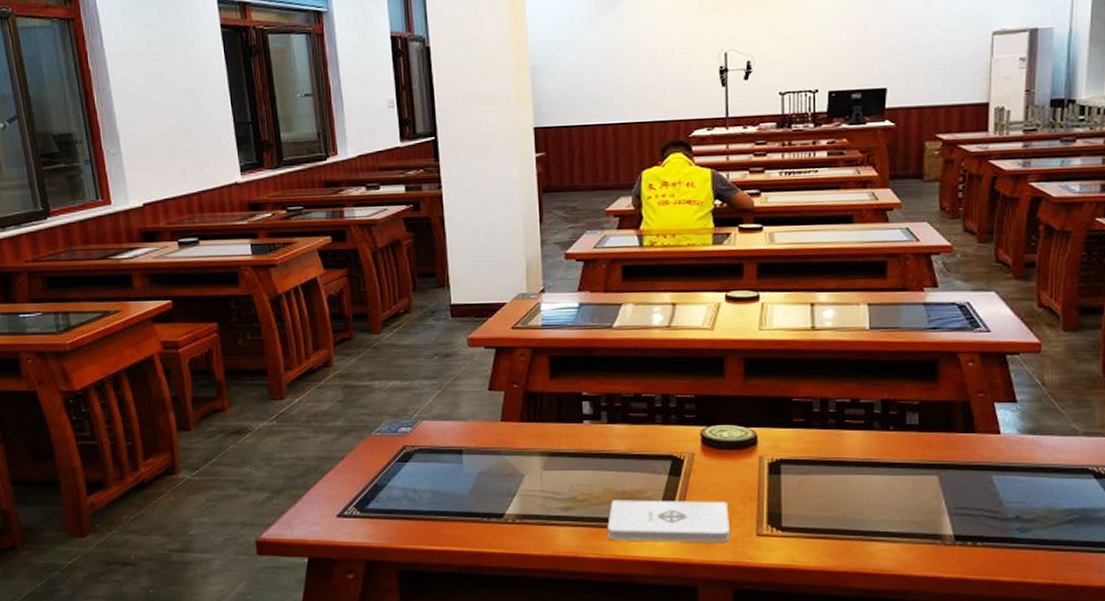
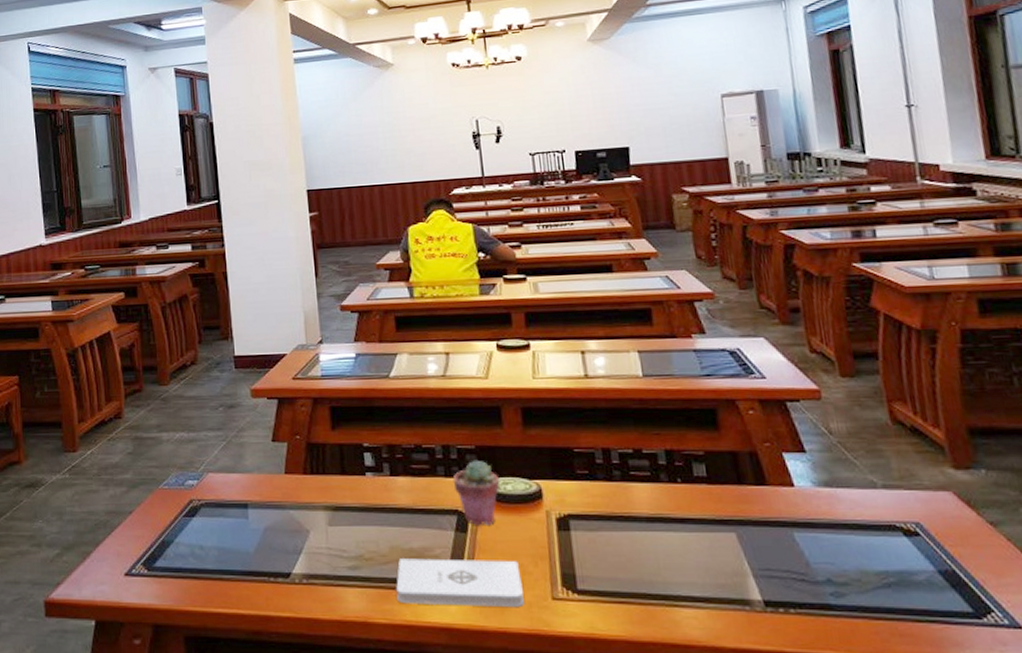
potted succulent: none [670,408,717,469] -> present [452,459,500,525]

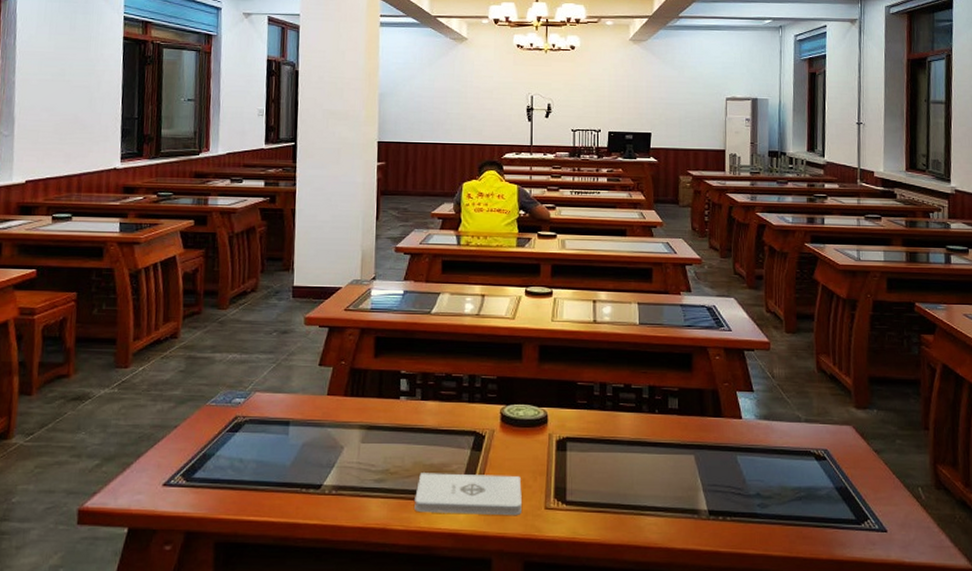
potted succulent: present [452,459,500,525] -> none [474,388,514,445]

